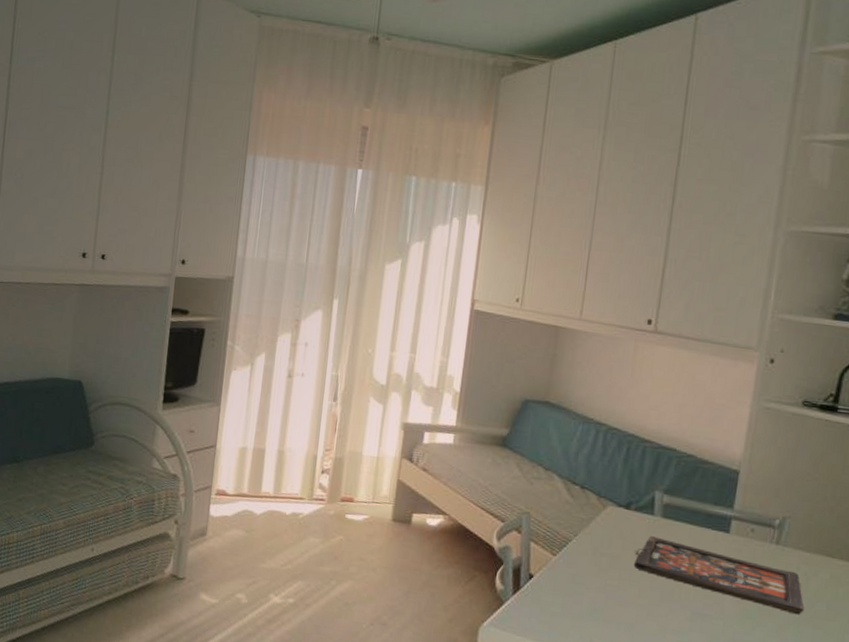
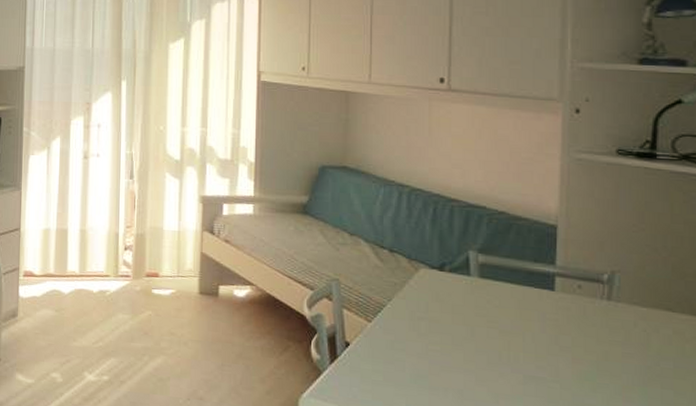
board game: present [633,536,804,615] -> none [454,297,649,375]

